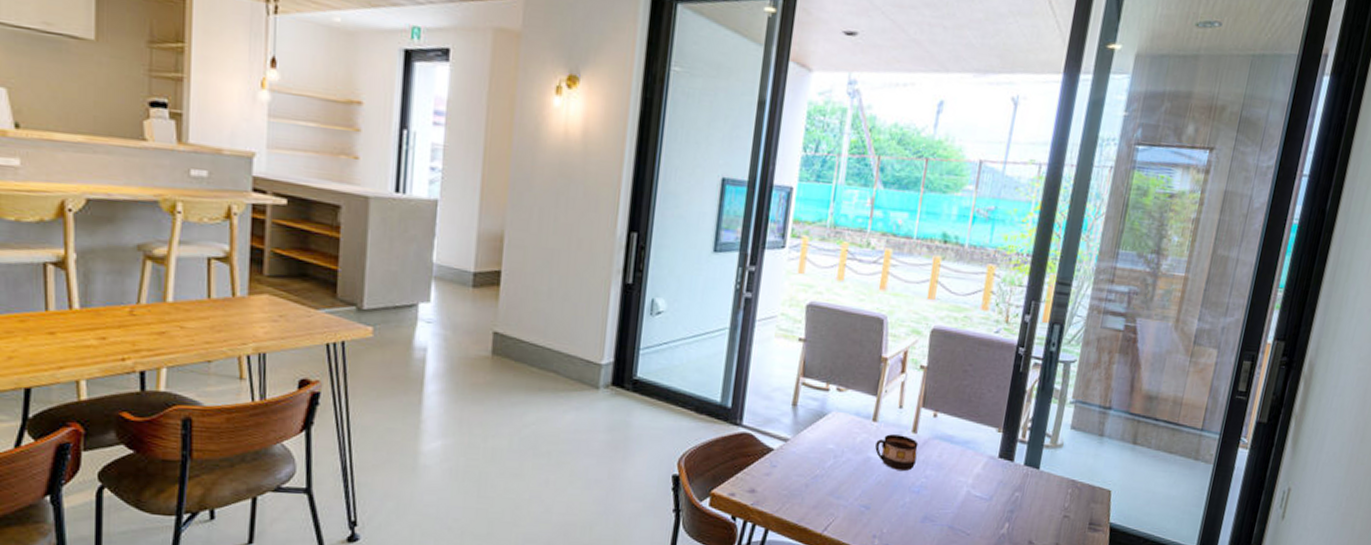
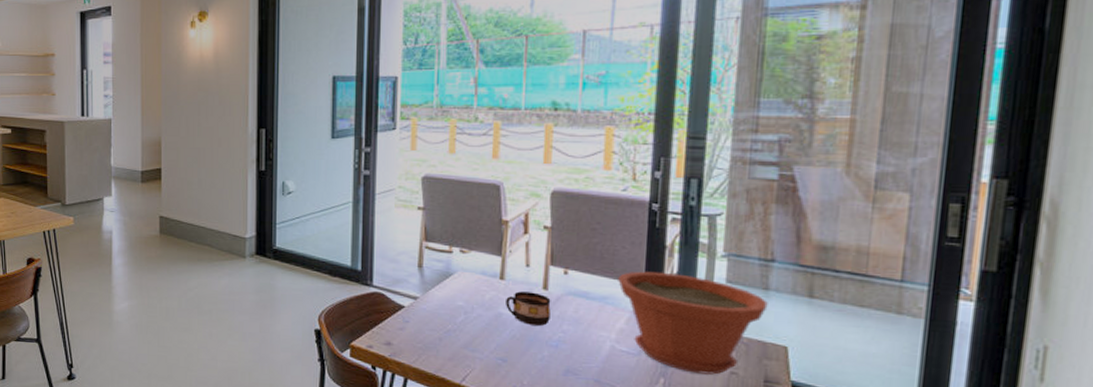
plant pot: none [980,415,1101,519] -> present [618,271,768,375]

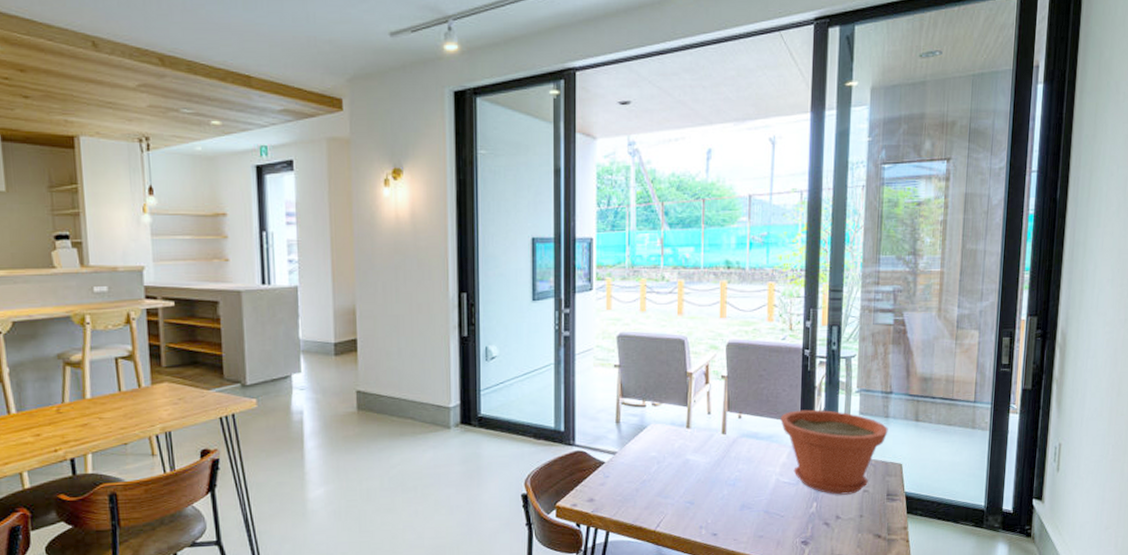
cup: present [506,291,551,326] -> none [692,437,729,468]

